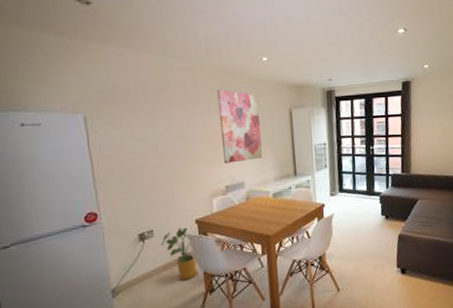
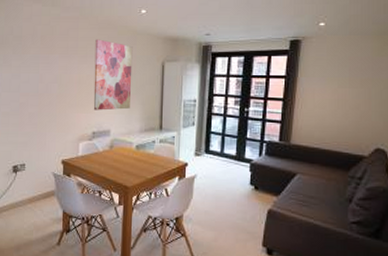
house plant: present [160,227,198,280] -> none [29,165,58,215]

